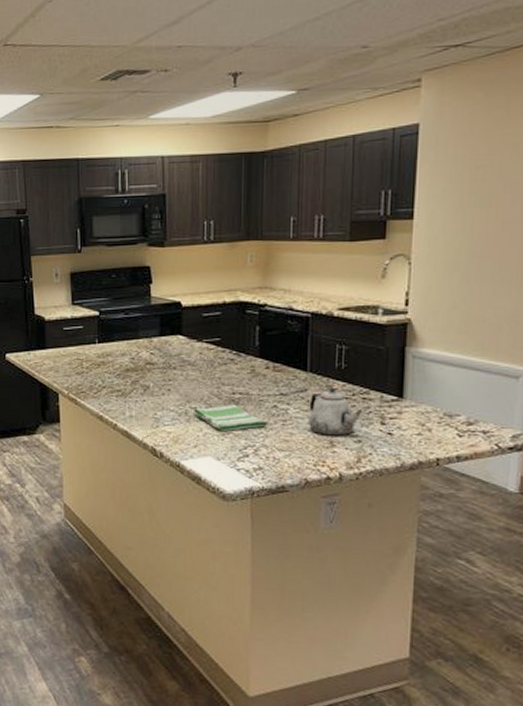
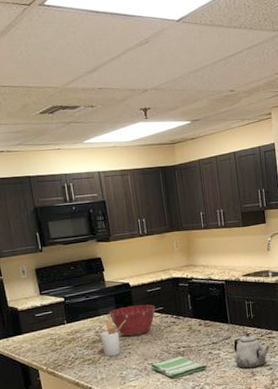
utensil holder: none [135,345,170,391] -> present [99,319,126,357]
mixing bowl: none [150,331,210,370] -> present [109,304,155,337]

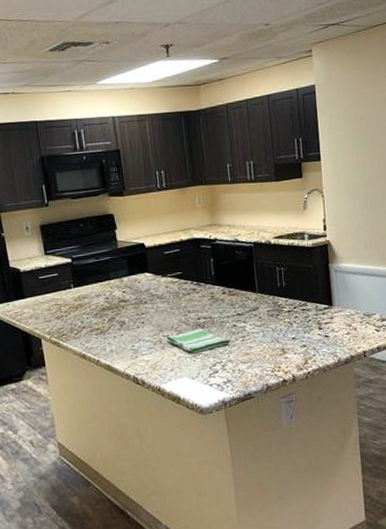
utensil holder: present [99,319,126,357] -> none [110,284,140,326]
mixing bowl: present [109,304,155,337] -> none [120,268,173,304]
teapot: present [233,333,270,369] -> none [261,304,304,345]

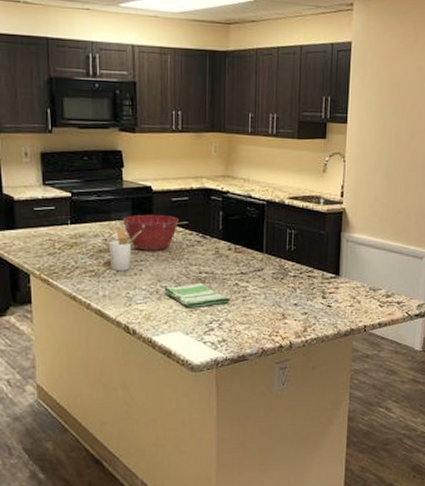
utensil holder: none [110,284,140,326] -> present [108,227,142,271]
mixing bowl: none [120,268,173,304] -> present [122,214,179,251]

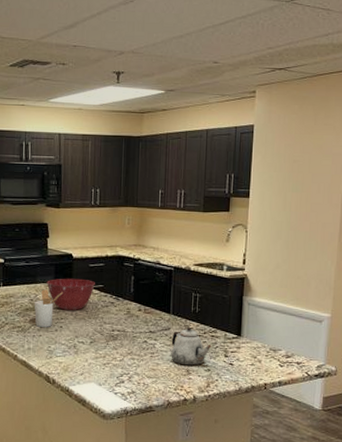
dish towel: present [164,282,231,309] -> none [81,339,140,362]
teapot: none [265,267,309,309] -> present [171,327,212,366]

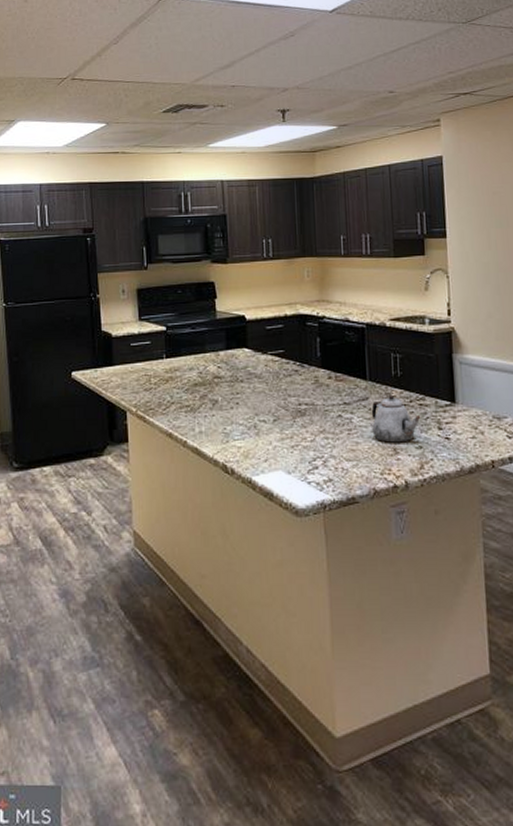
utensil holder: present [34,289,63,327] -> none [203,359,237,405]
mixing bowl: present [46,278,95,310] -> none [217,344,274,383]

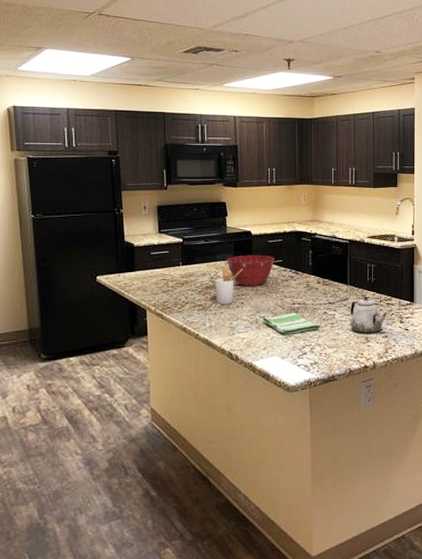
utensil holder: none [203,359,237,405] -> present [214,266,243,304]
mixing bowl: none [217,344,274,383] -> present [226,255,274,286]
dish towel: none [262,415,335,444] -> present [263,312,321,336]

